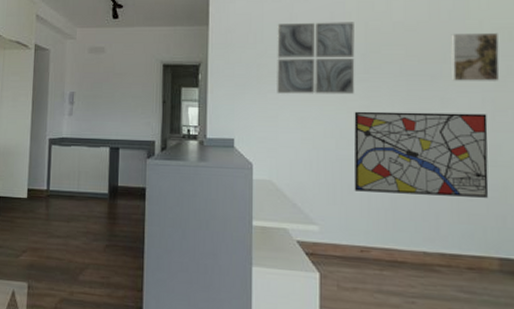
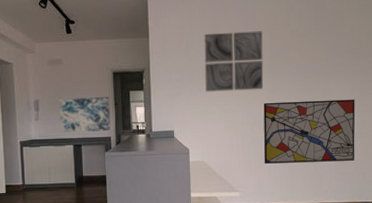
wall art: none [96,92,157,133] -> present [59,97,111,132]
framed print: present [450,32,500,81] -> none [331,36,364,75]

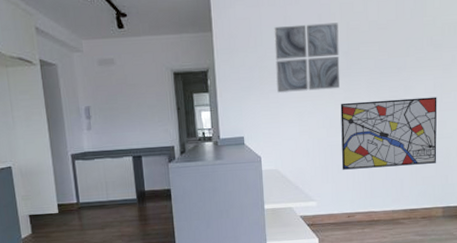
wall art: present [59,97,111,132] -> none [113,101,174,143]

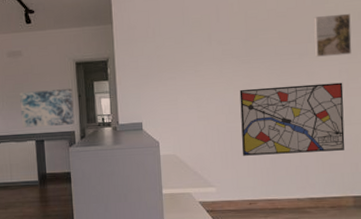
wall art: none [113,101,174,143] -> present [19,89,74,128]
wall art: present [274,22,340,93] -> none [172,12,239,80]
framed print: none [412,27,447,71] -> present [313,13,352,57]

